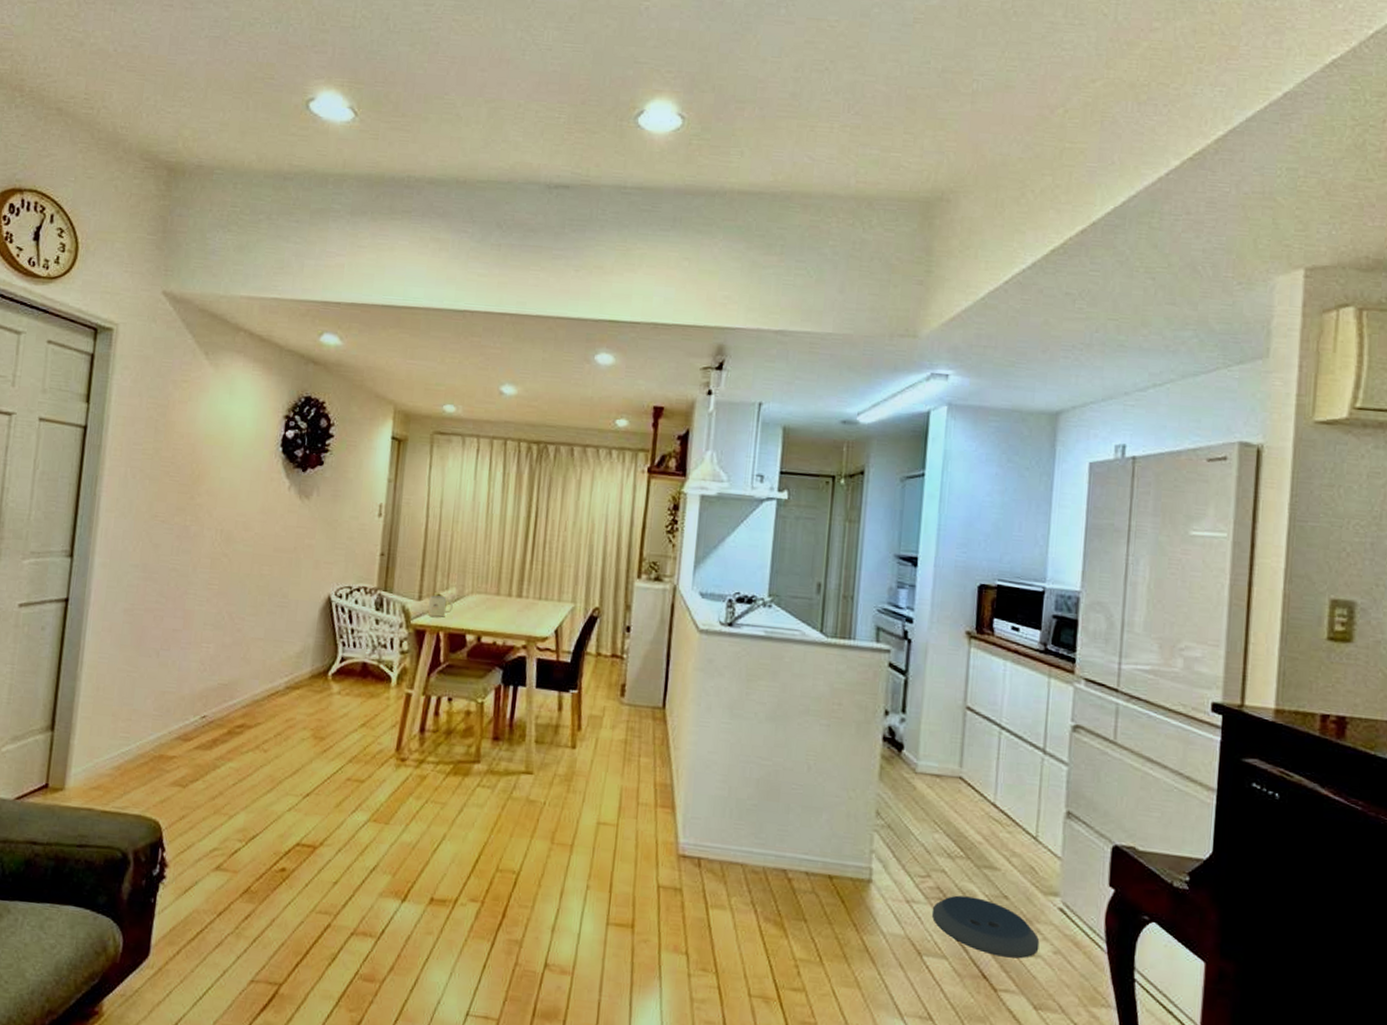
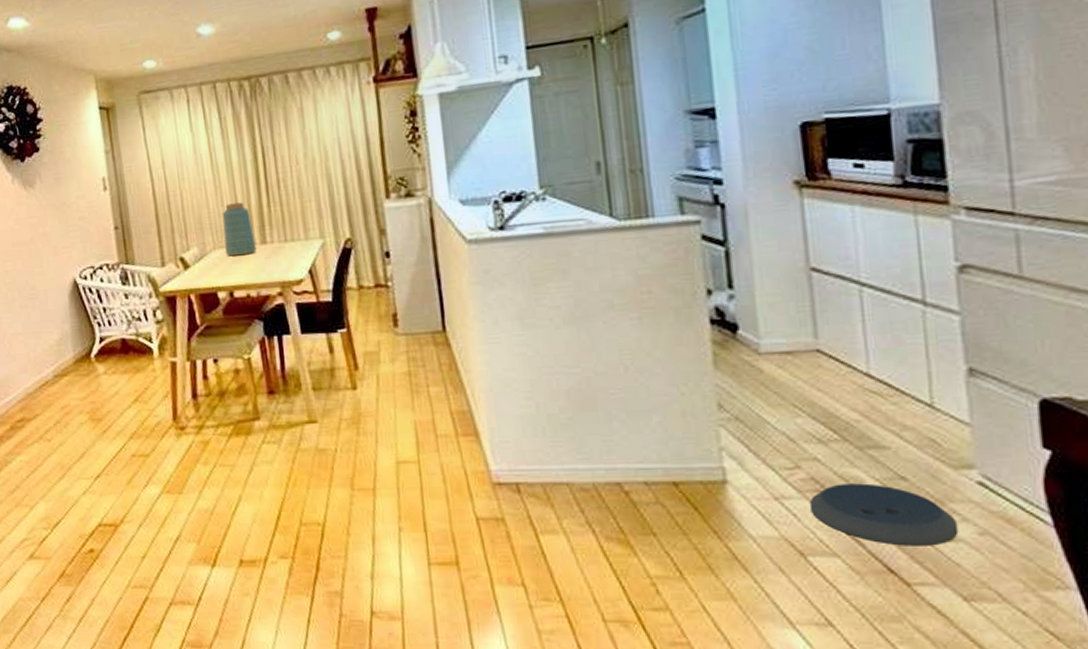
mug: present [427,595,453,617] -> none [172,258,198,281]
vase: none [481,553,513,605] -> present [222,202,257,257]

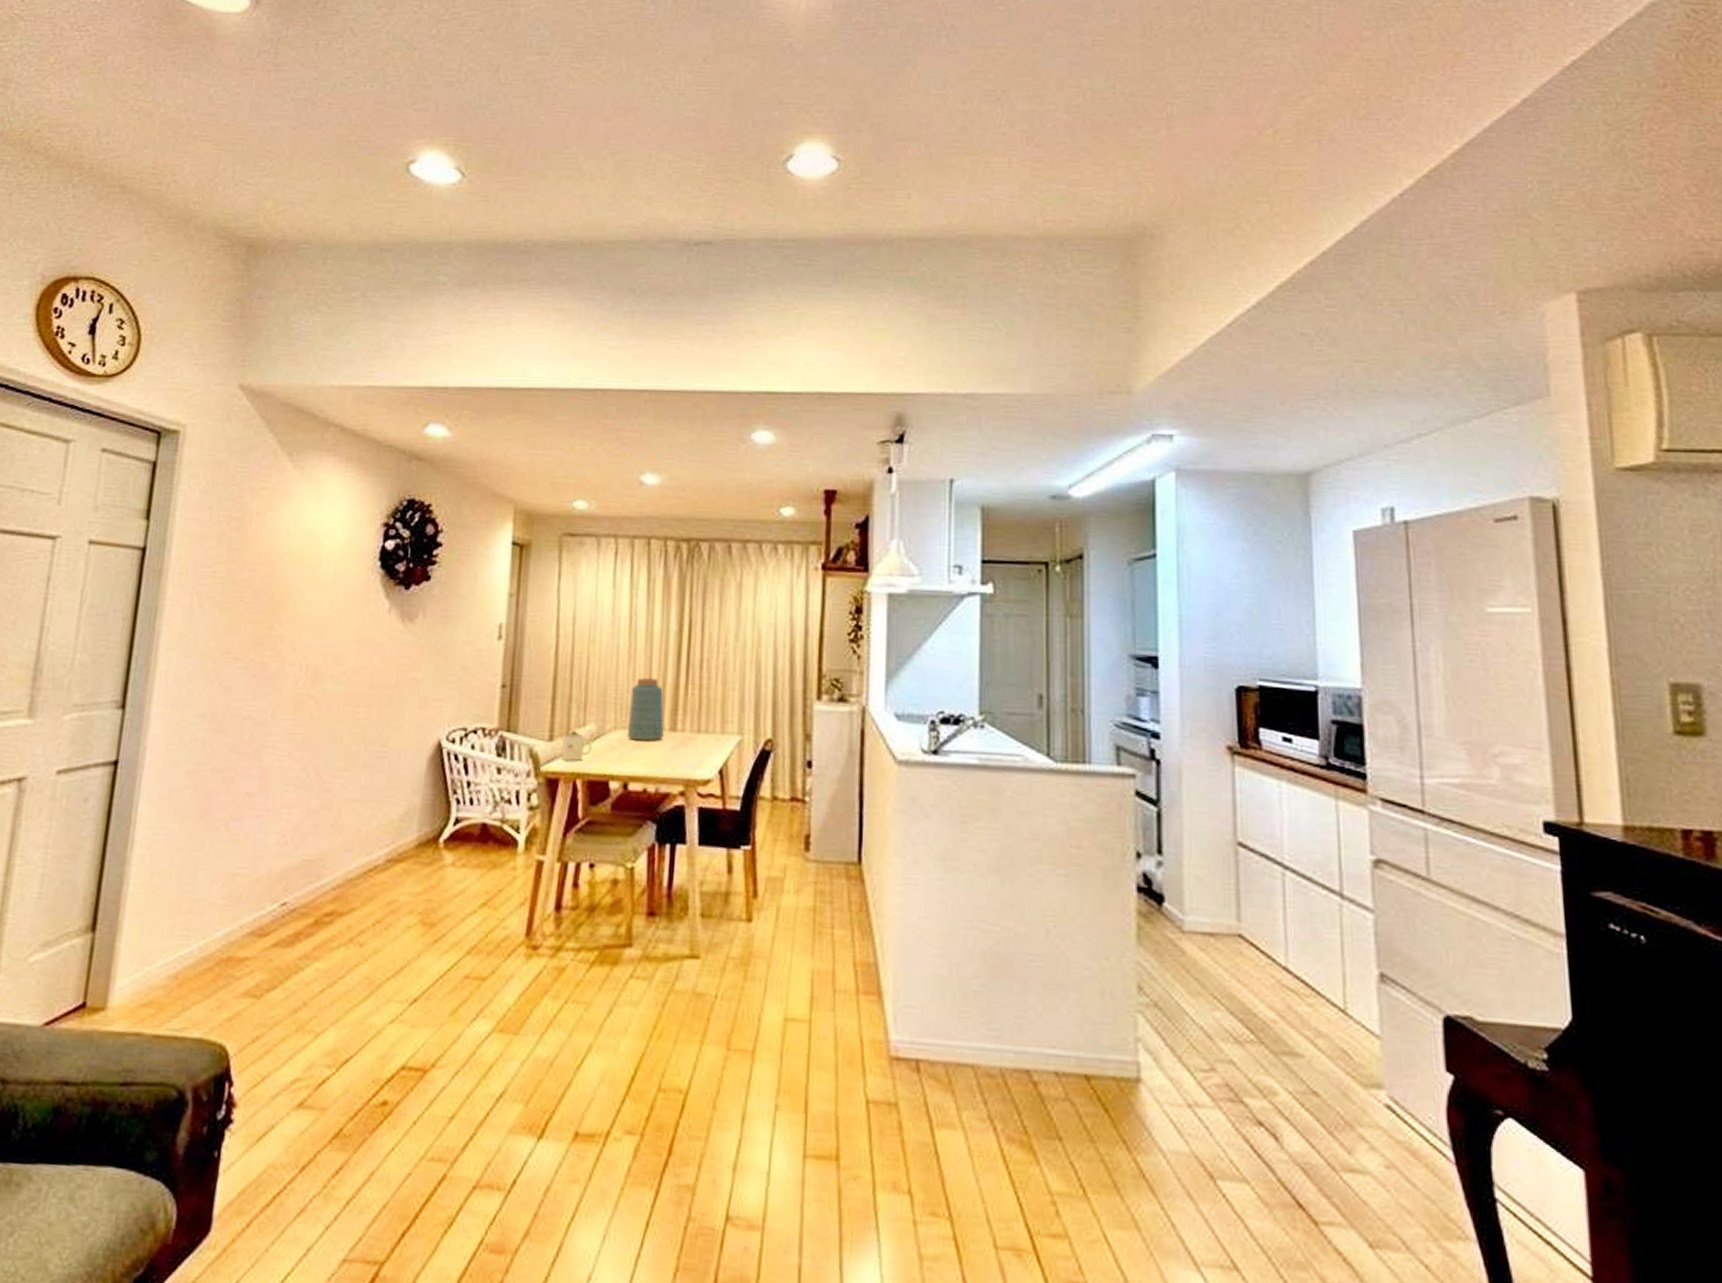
mug: none [172,258,198,281] -> present [561,734,592,761]
robot vacuum: present [810,483,959,546] -> none [1223,1094,1366,1177]

